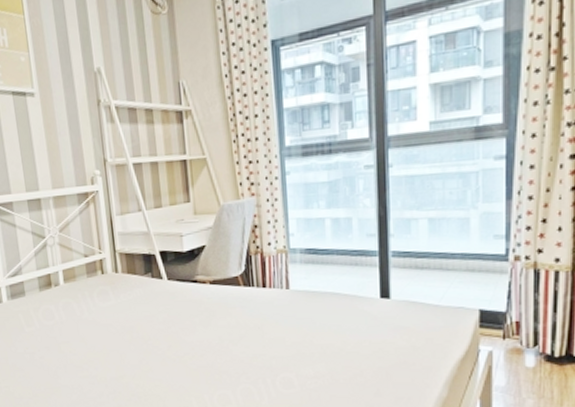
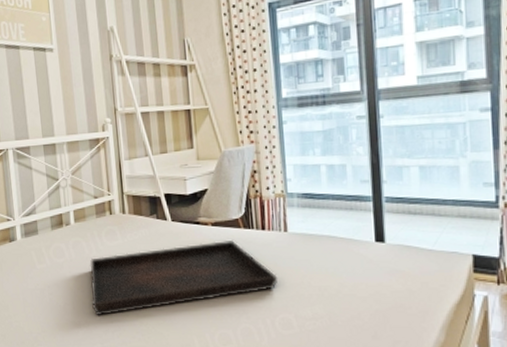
serving tray: none [81,298,279,378] -> present [90,239,278,315]

